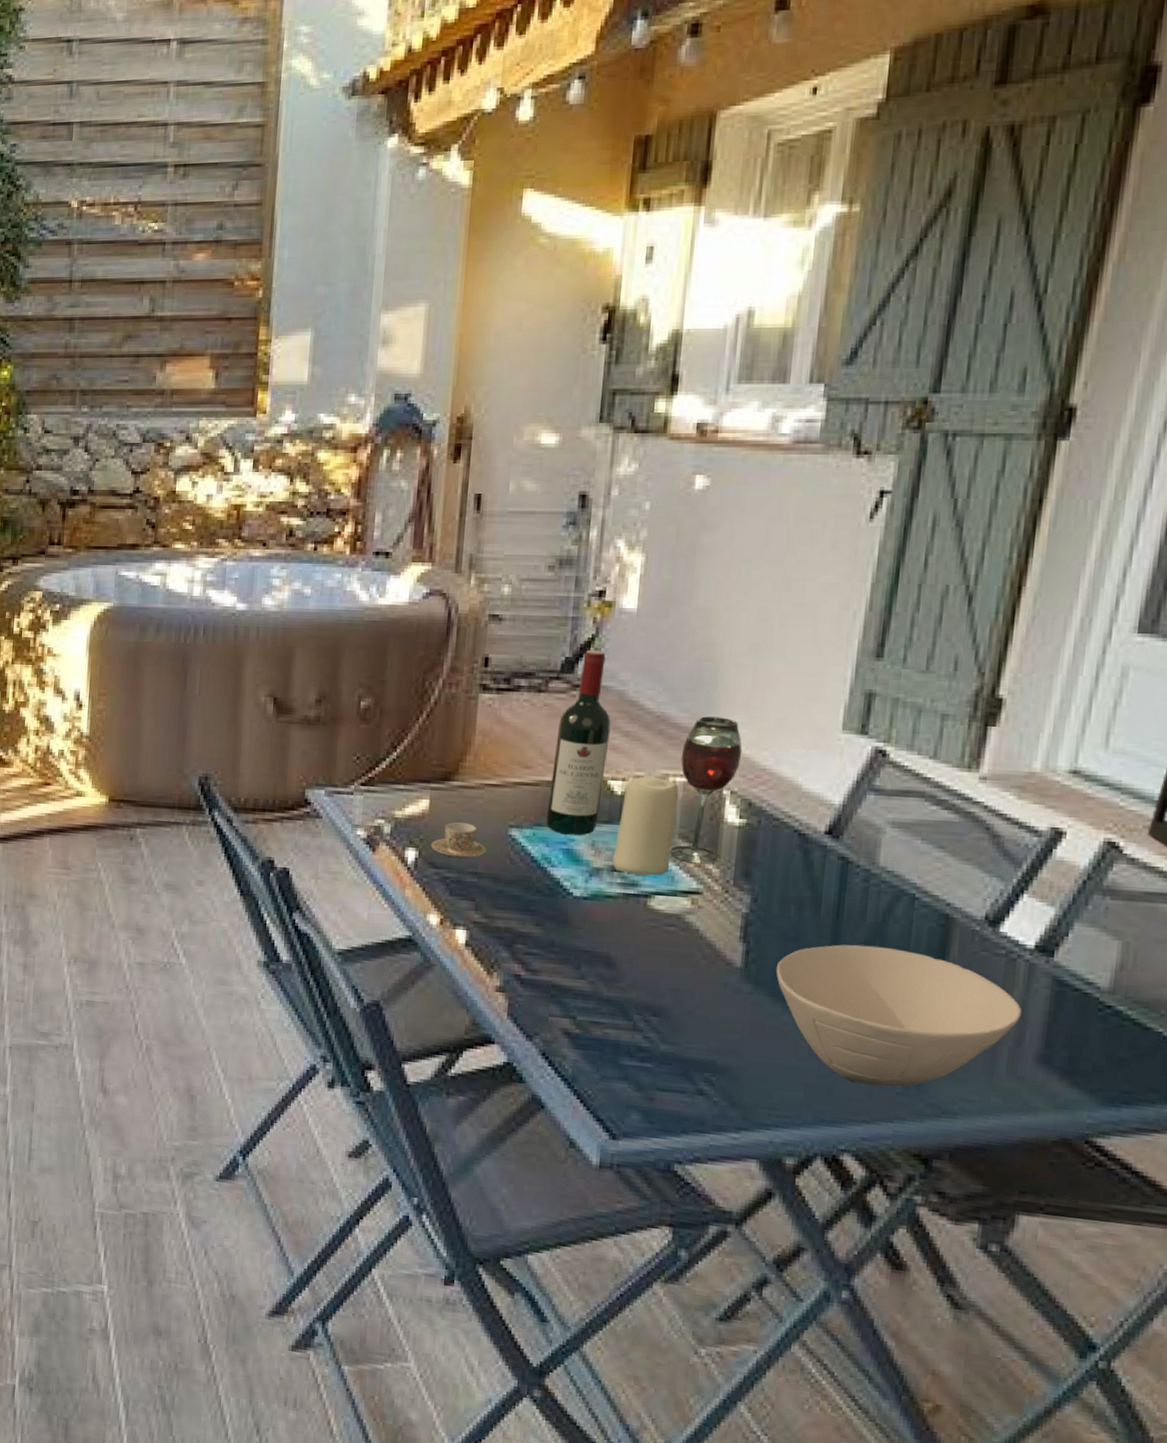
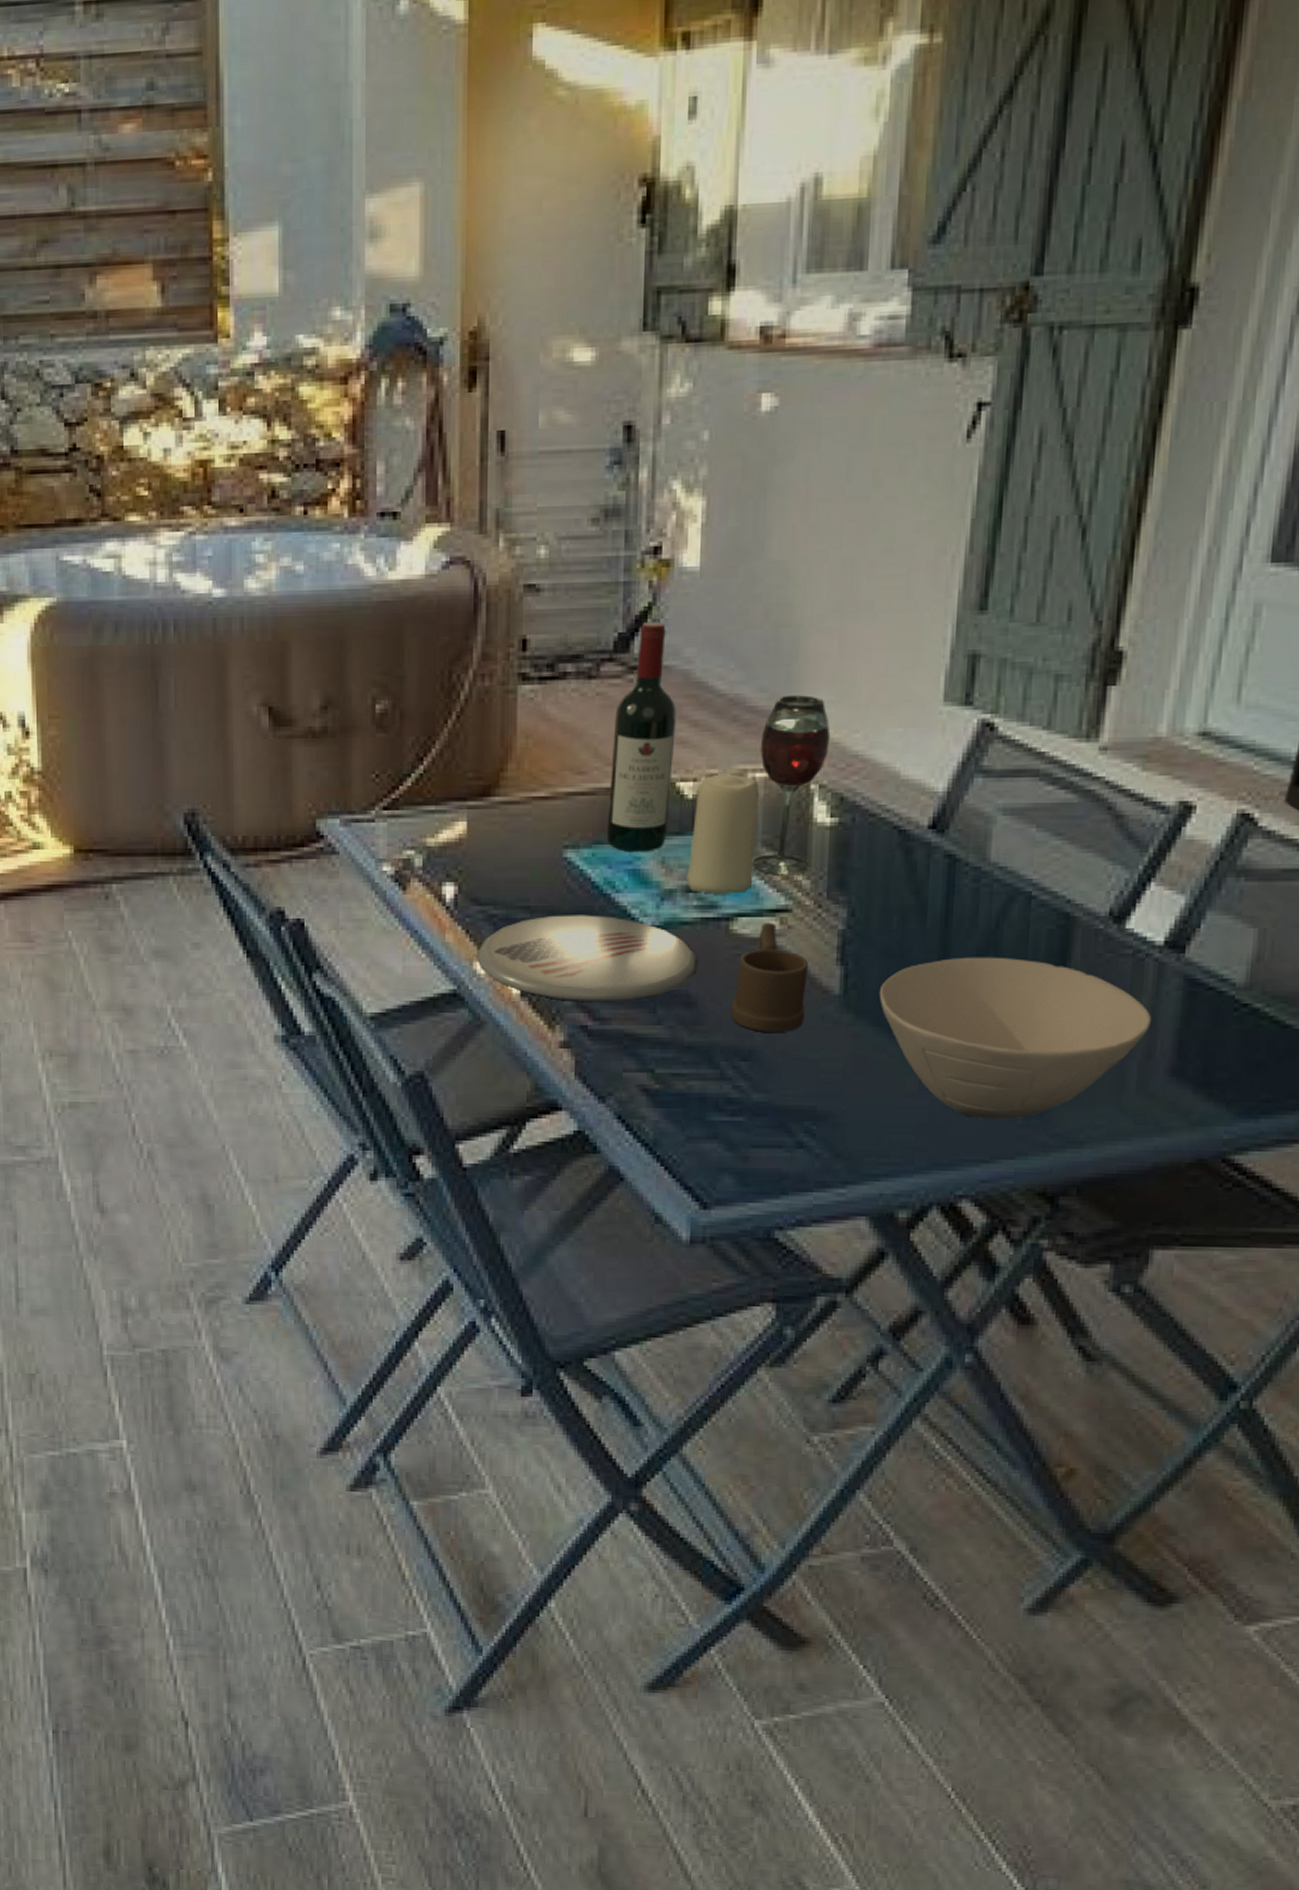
plate: none [429,881,619,958] -> present [475,915,698,1003]
teacup: present [430,821,486,859] -> none [472,845,538,891]
mug: none [645,901,715,996] -> present [731,922,808,1034]

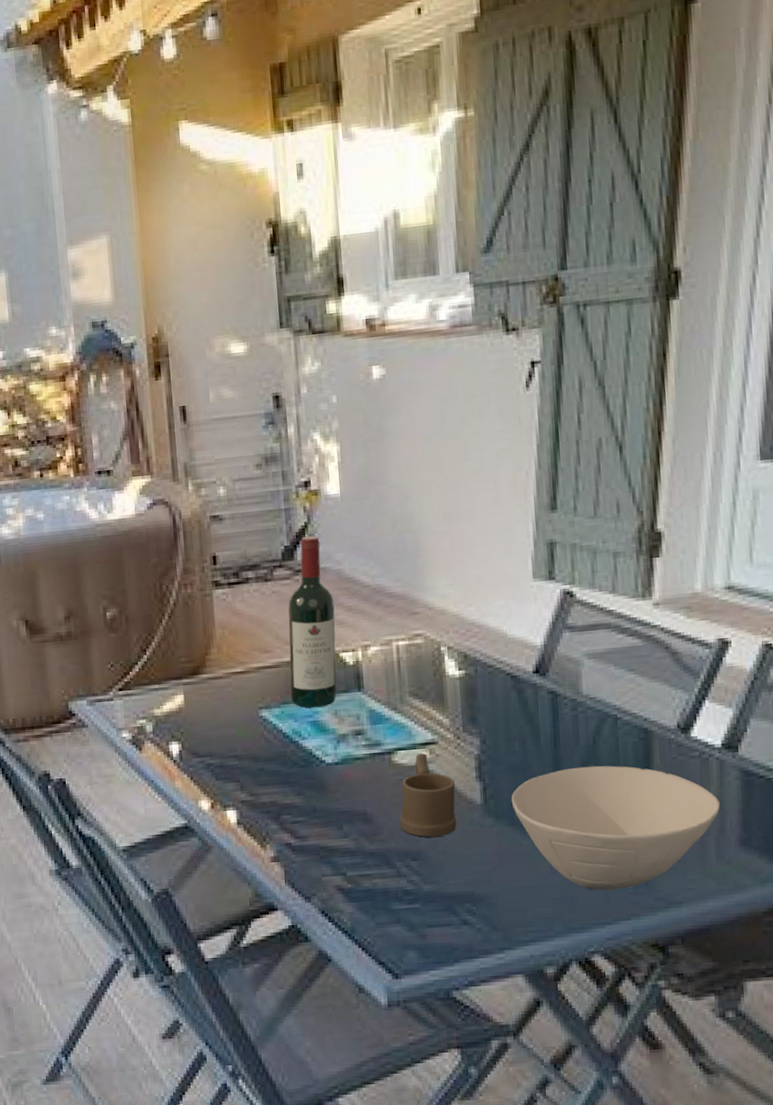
plate: present [475,915,698,1003] -> none [199,758,371,825]
candle: present [686,774,760,894] -> none [355,643,406,736]
wineglass: present [752,695,831,876] -> none [399,581,452,717]

